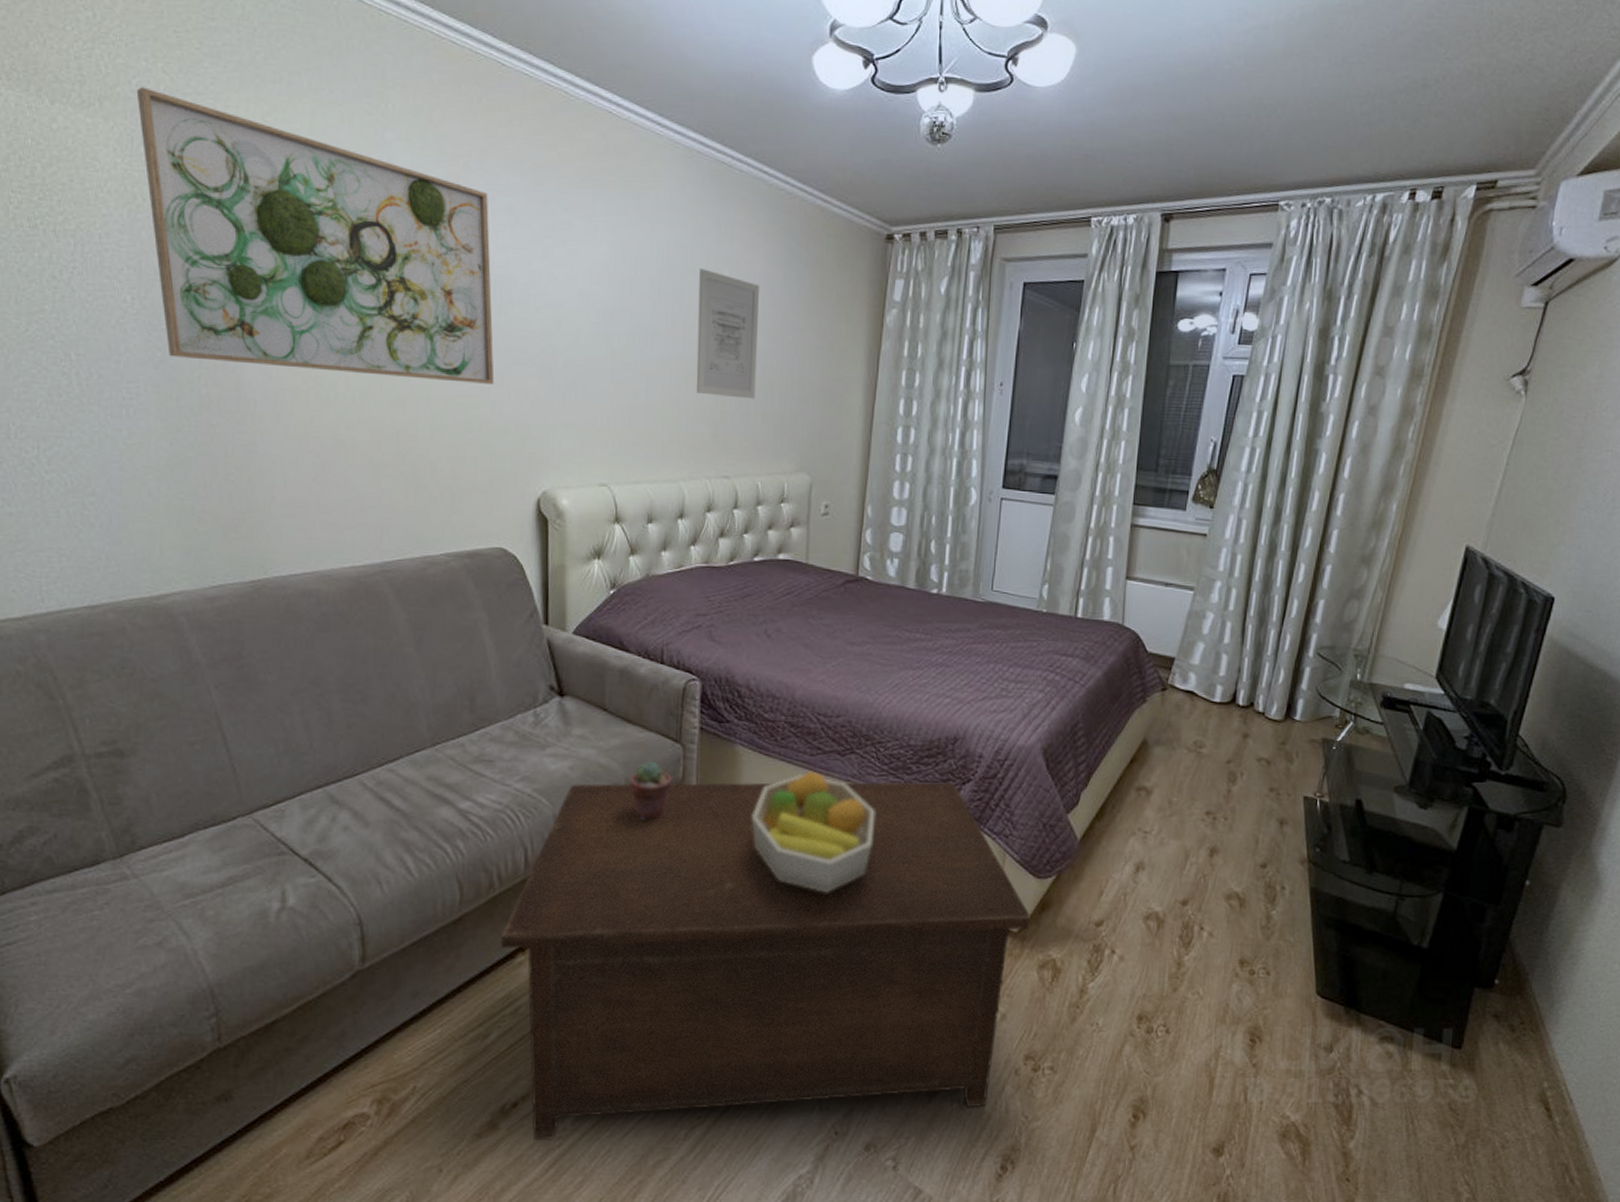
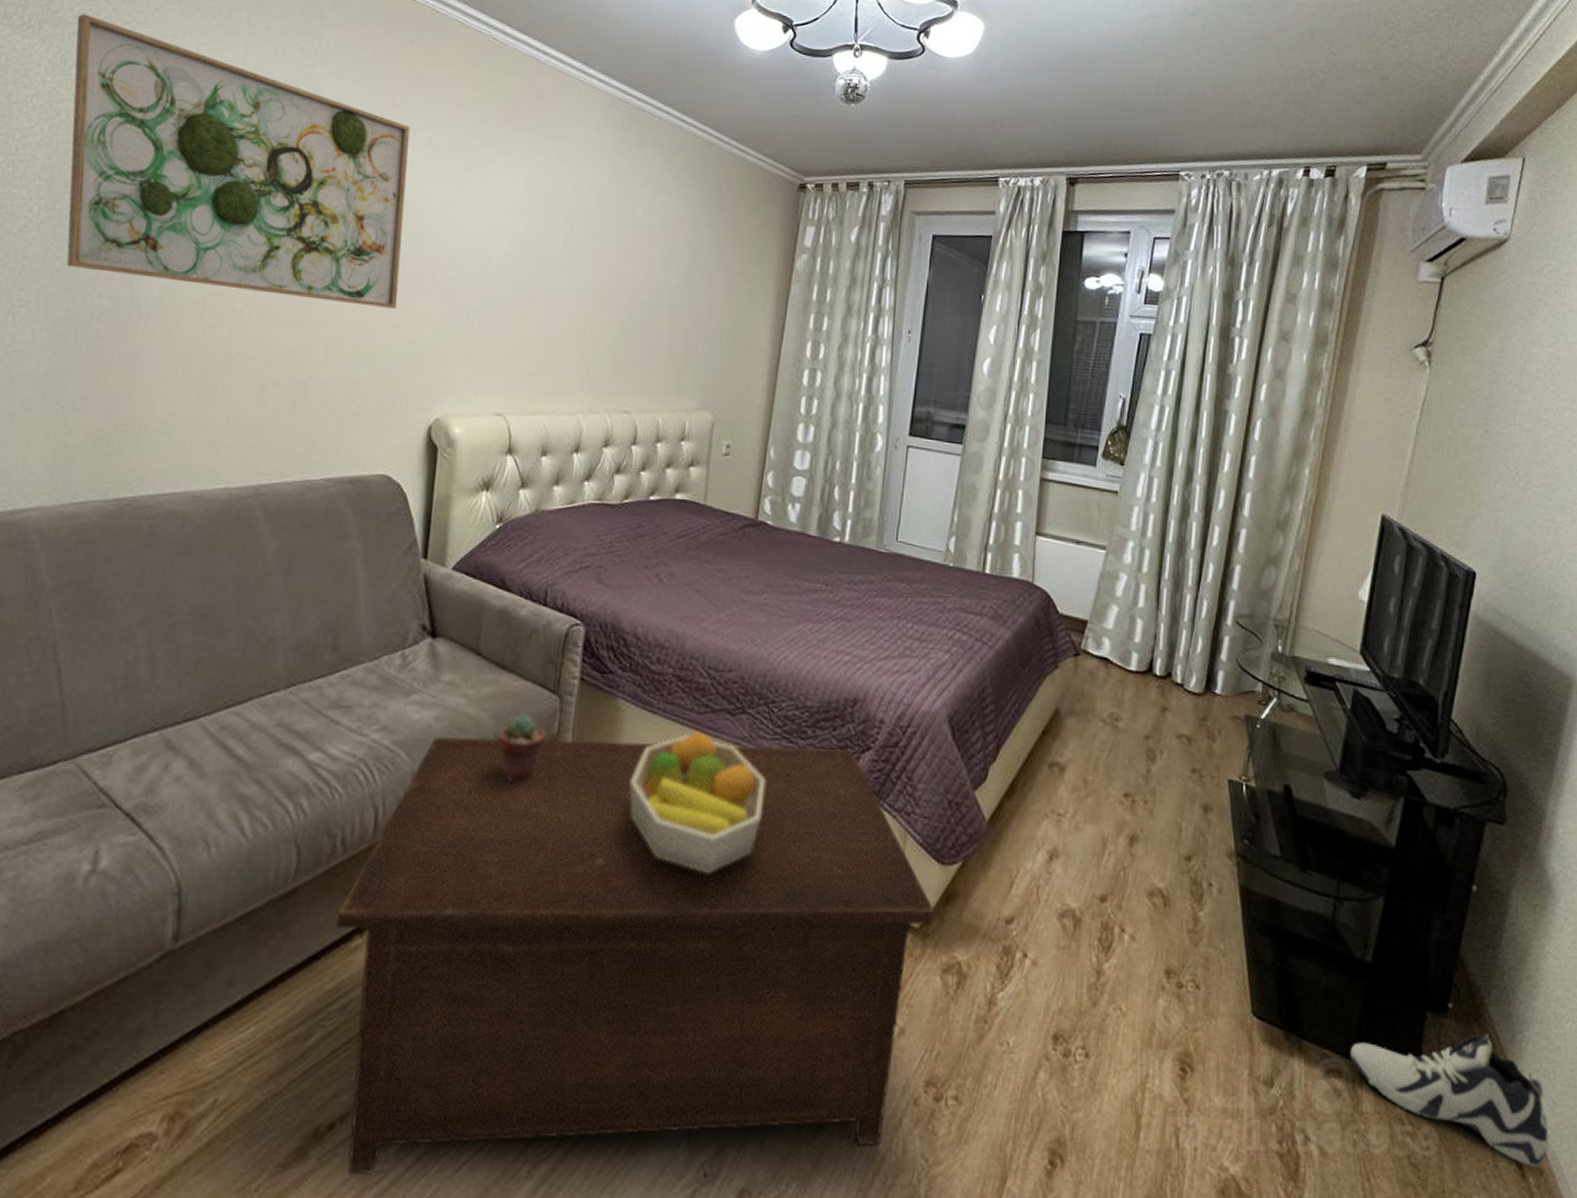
wall art: present [696,268,759,399] -> none [601,207,672,335]
sneaker: none [1403,1004,1576,1109] -> present [1350,1033,1550,1167]

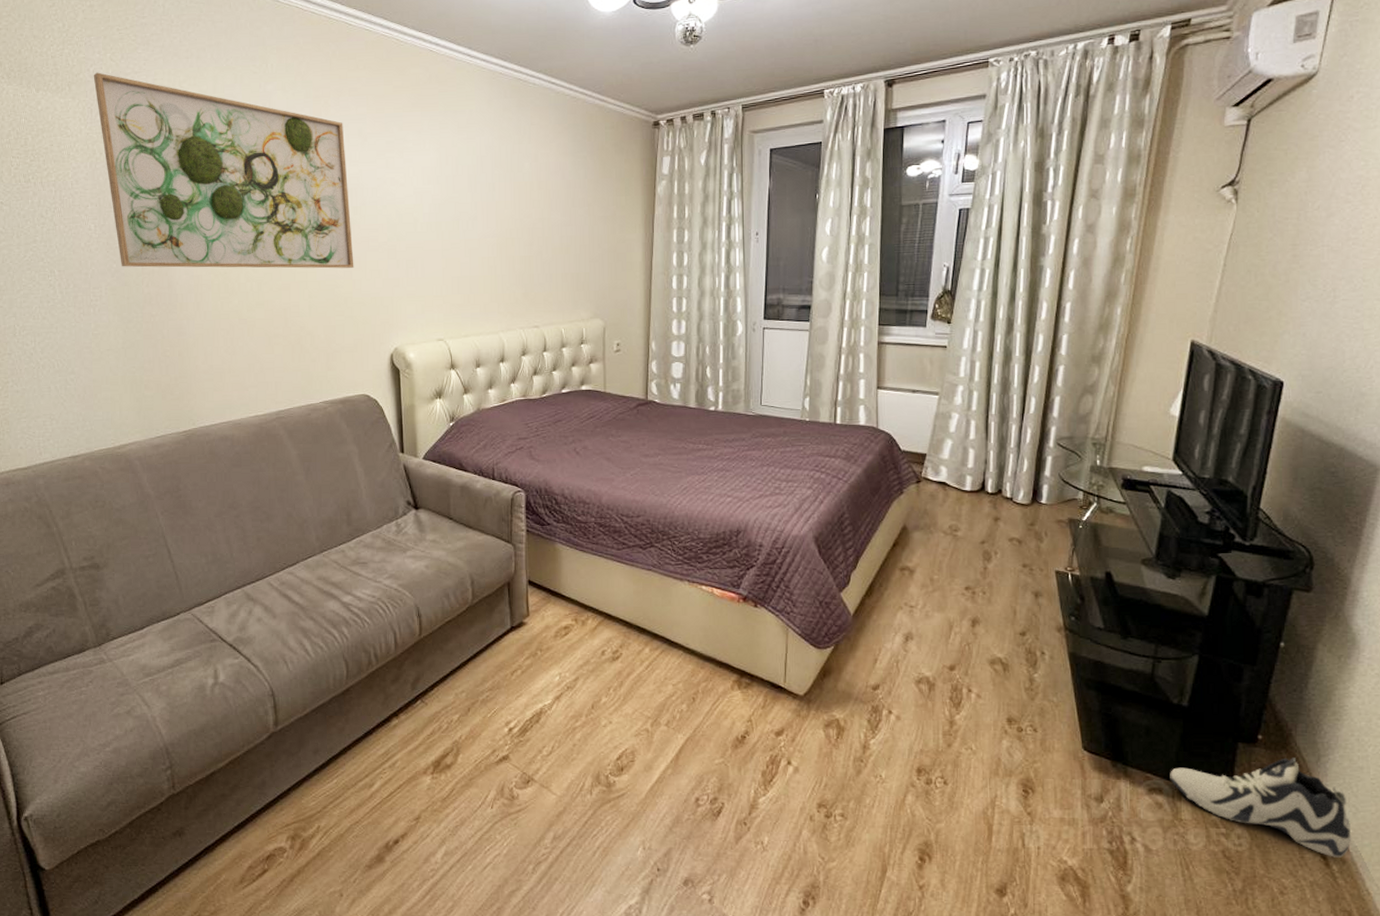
cabinet: present [336,737,933,1176] -> none [379,569,814,872]
potted succulent: present [498,713,546,781] -> none [473,559,507,607]
fruit bowl: present [630,731,764,874] -> none [573,562,673,665]

